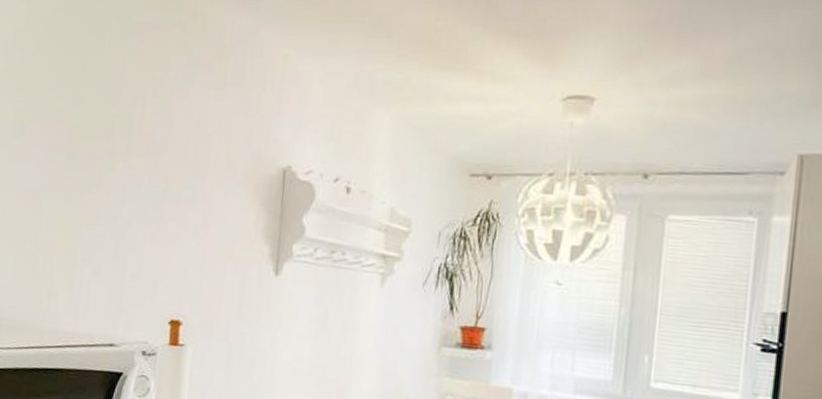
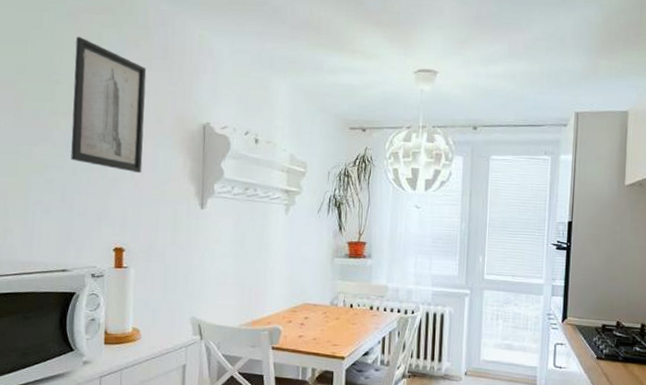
wall art: none [126,59,219,229] -> present [71,36,147,174]

